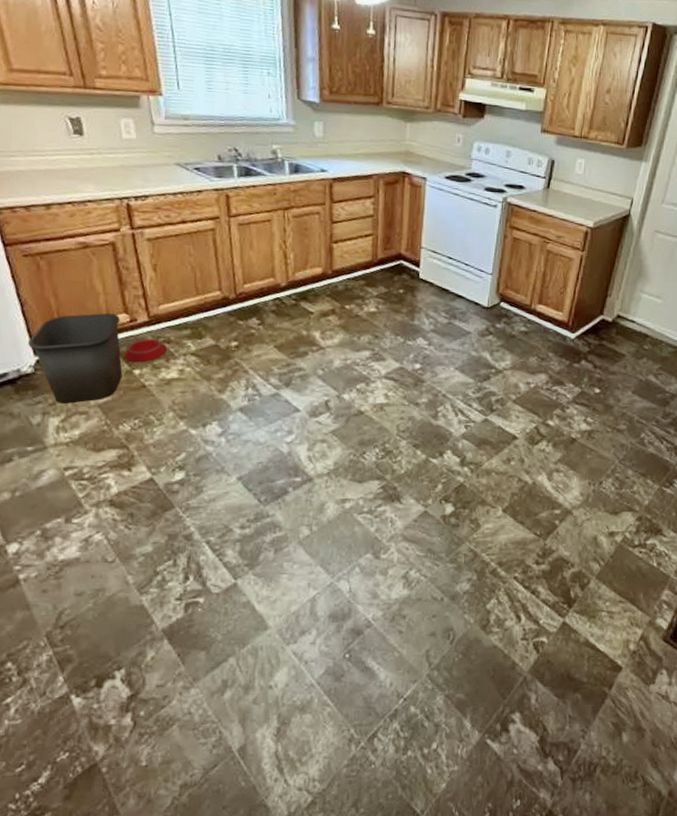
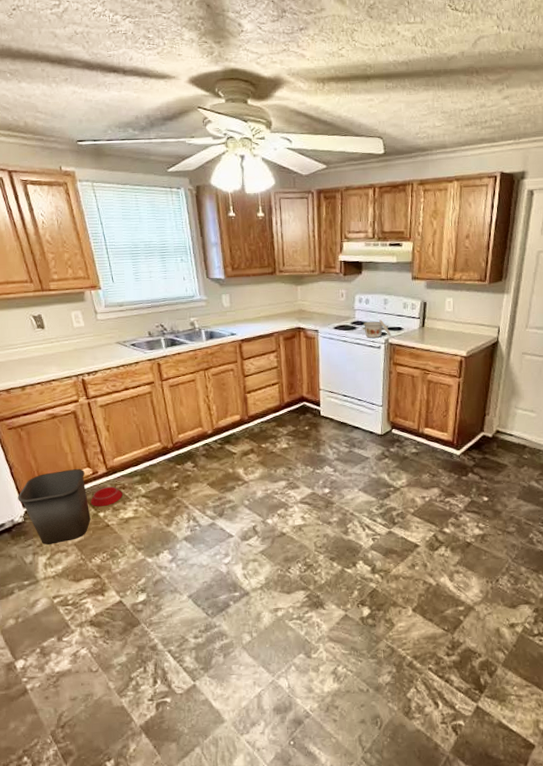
cooking pot: none [477,174,511,196] -> present [362,320,391,338]

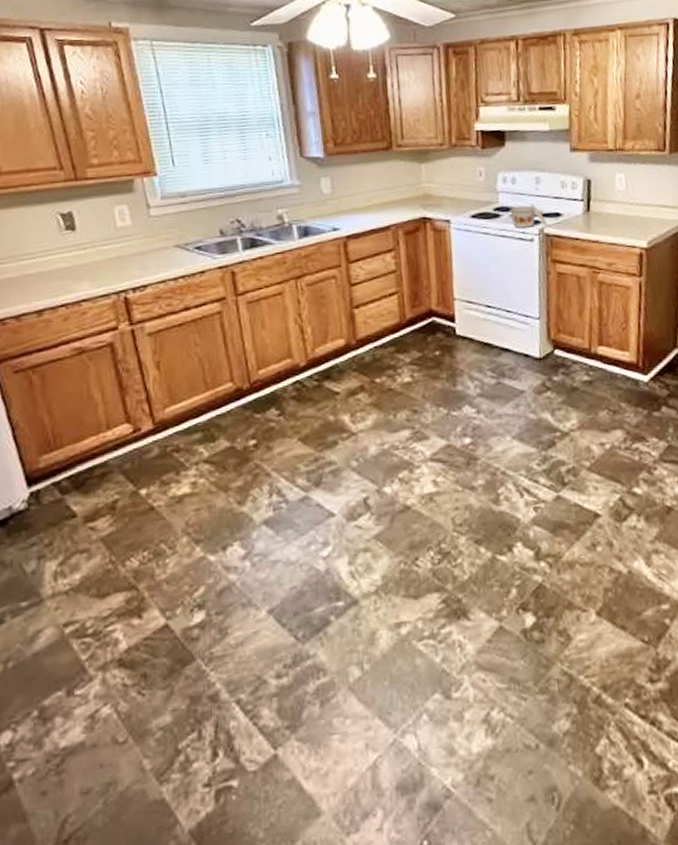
waste bin: present [18,469,91,545] -> none [21,425,127,543]
pet bowl: present [90,486,123,507] -> none [127,449,176,481]

